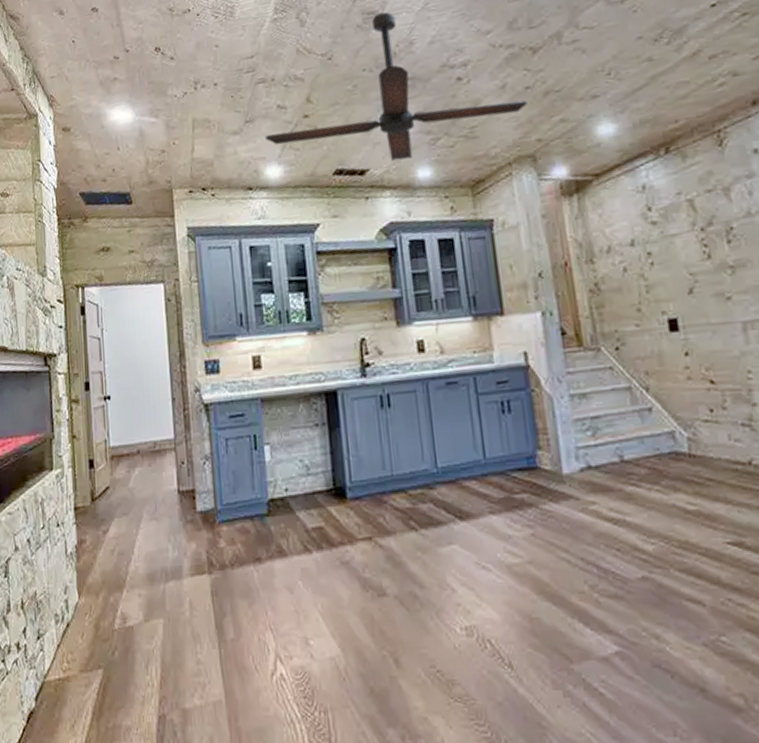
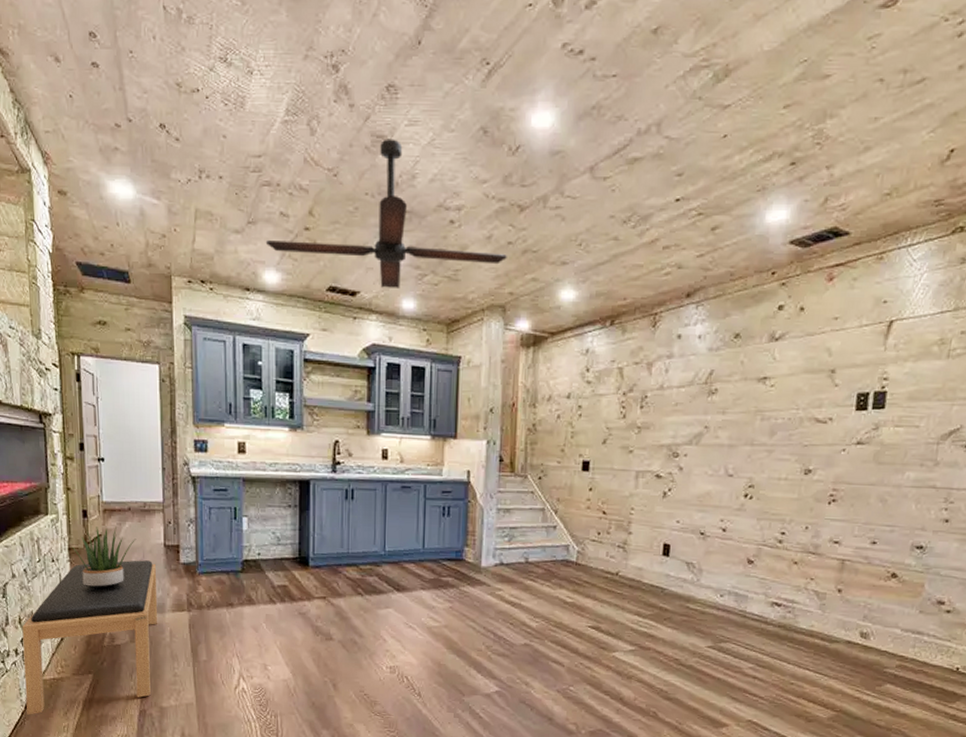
bench: none [24,513,175,732] -> present [22,560,158,715]
potted plant: none [69,475,147,556] -> present [64,526,136,590]

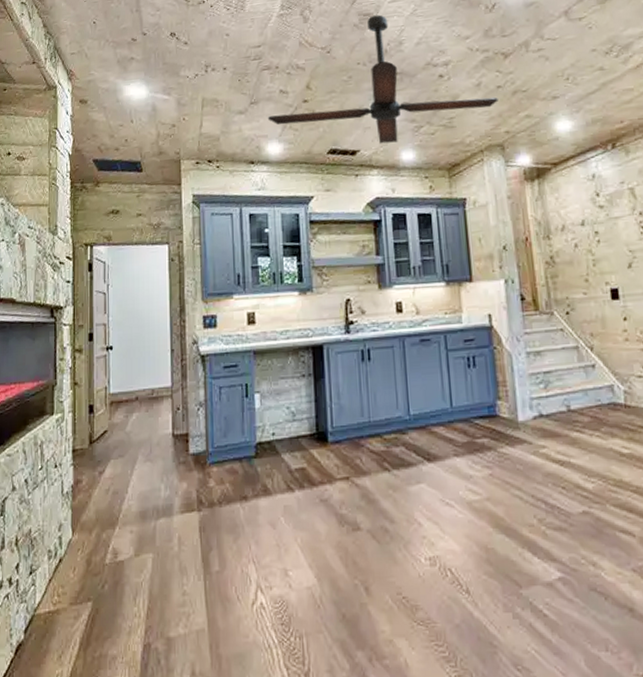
bench: present [22,560,158,715] -> none [16,455,166,663]
potted plant: present [64,526,136,590] -> none [68,419,144,495]

